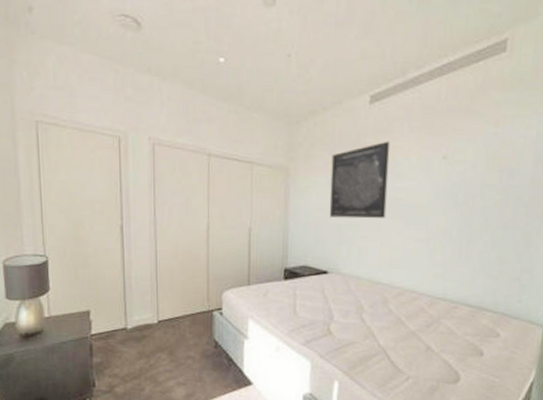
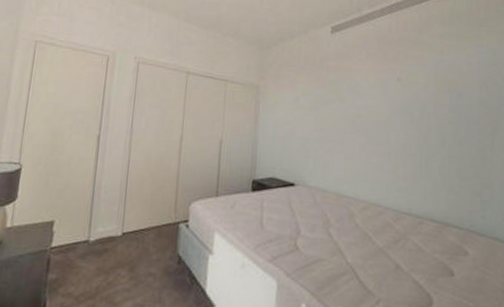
wall art: present [329,141,391,219] -> none [296,64,351,133]

